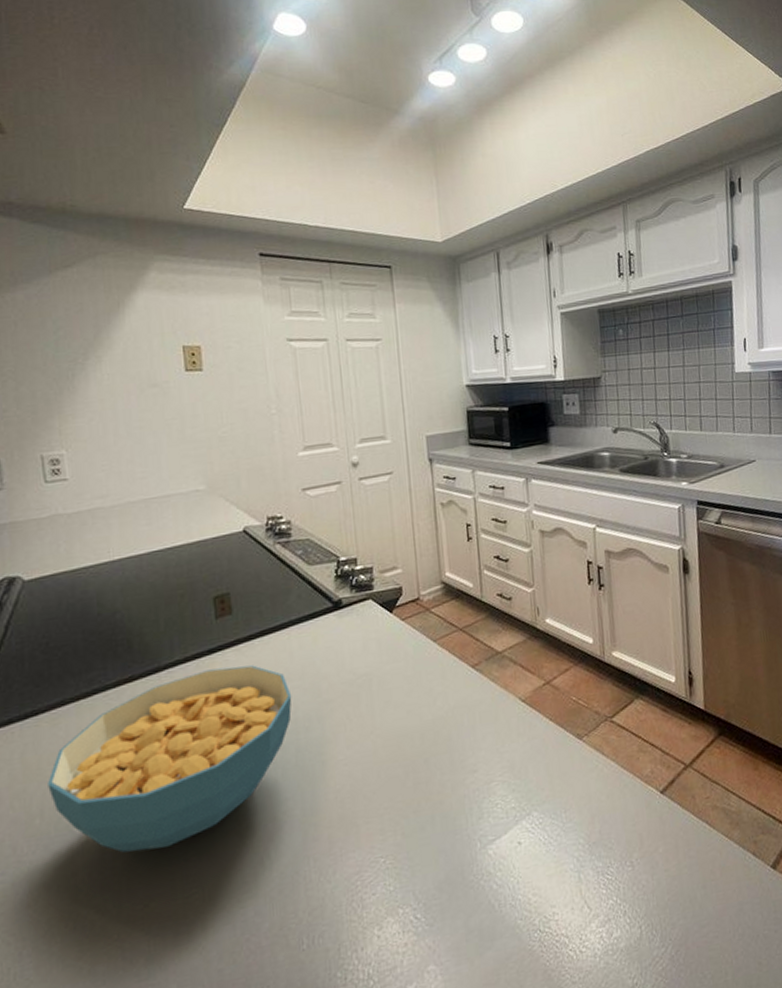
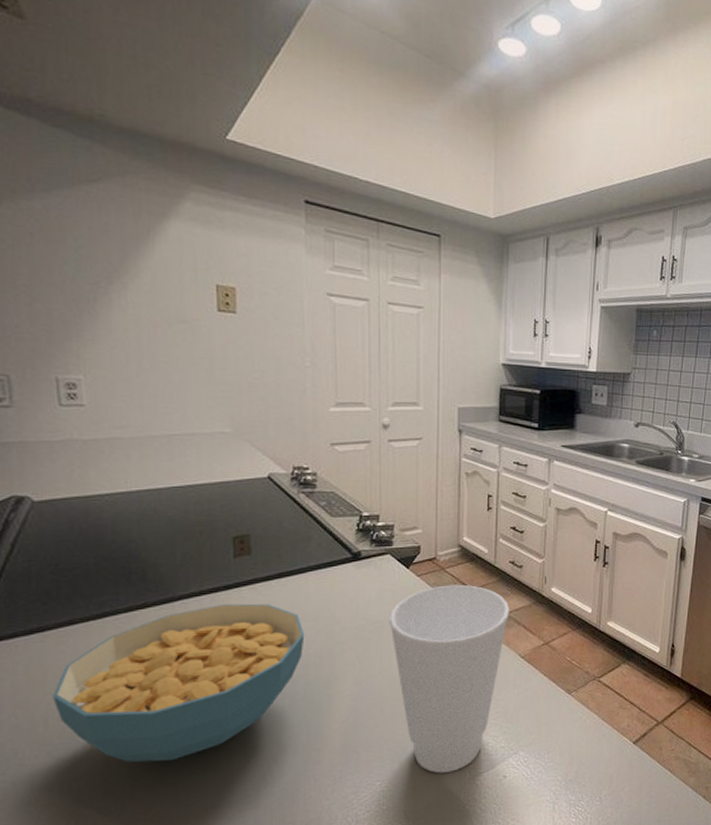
cup: none [376,624,504,844] -> present [388,584,510,773]

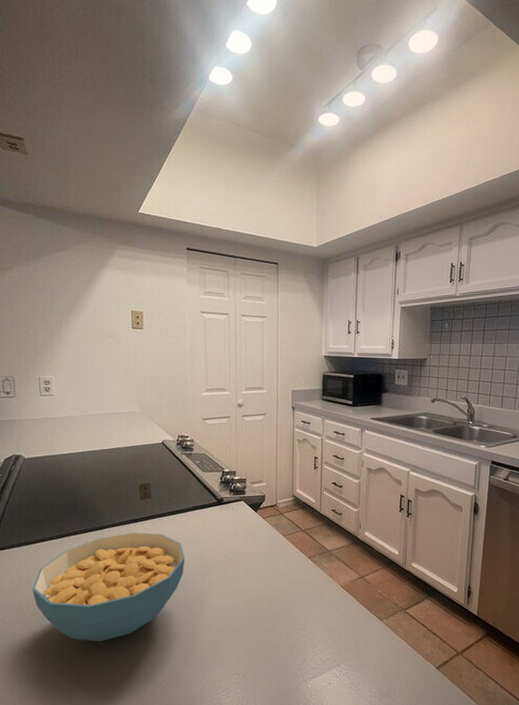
cup: present [388,584,510,773] -> none [242,526,333,674]

